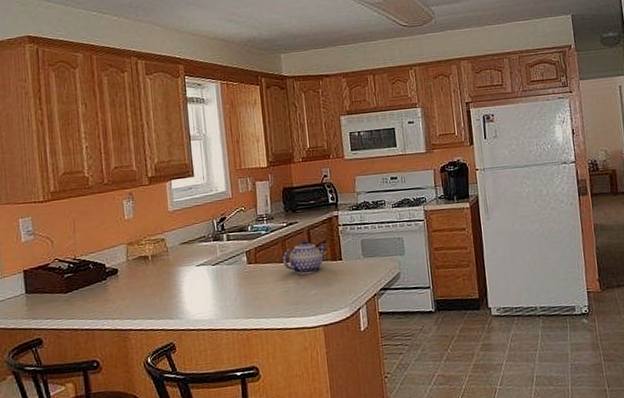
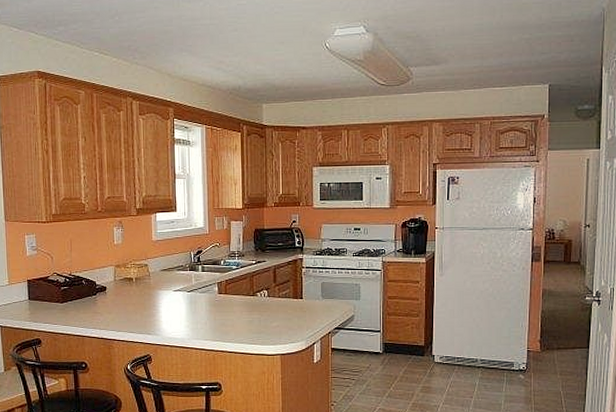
teapot: present [282,239,326,275] -> none [249,277,289,308]

